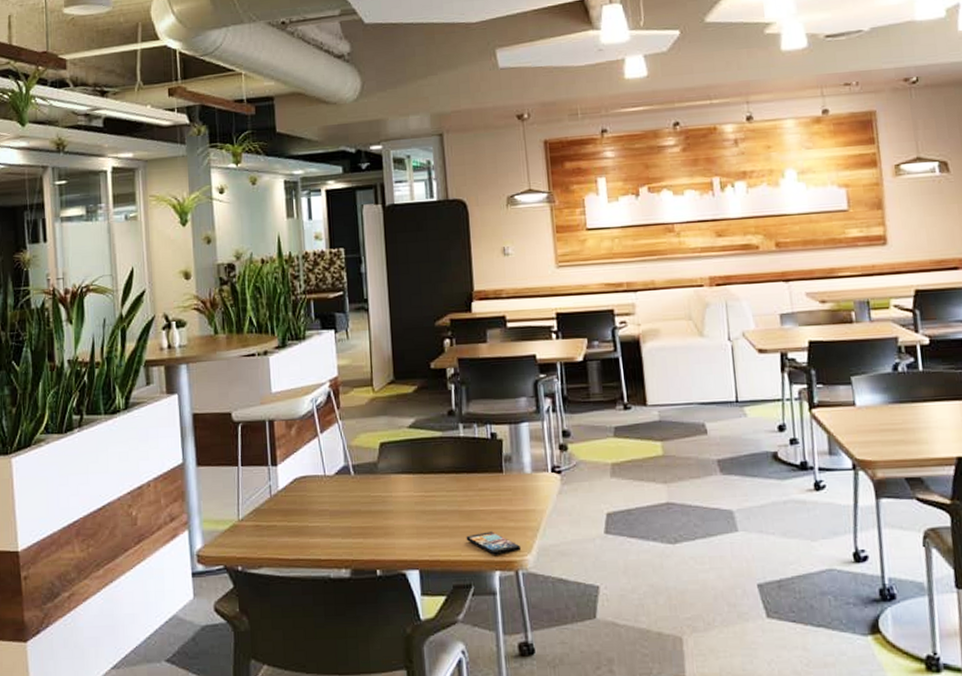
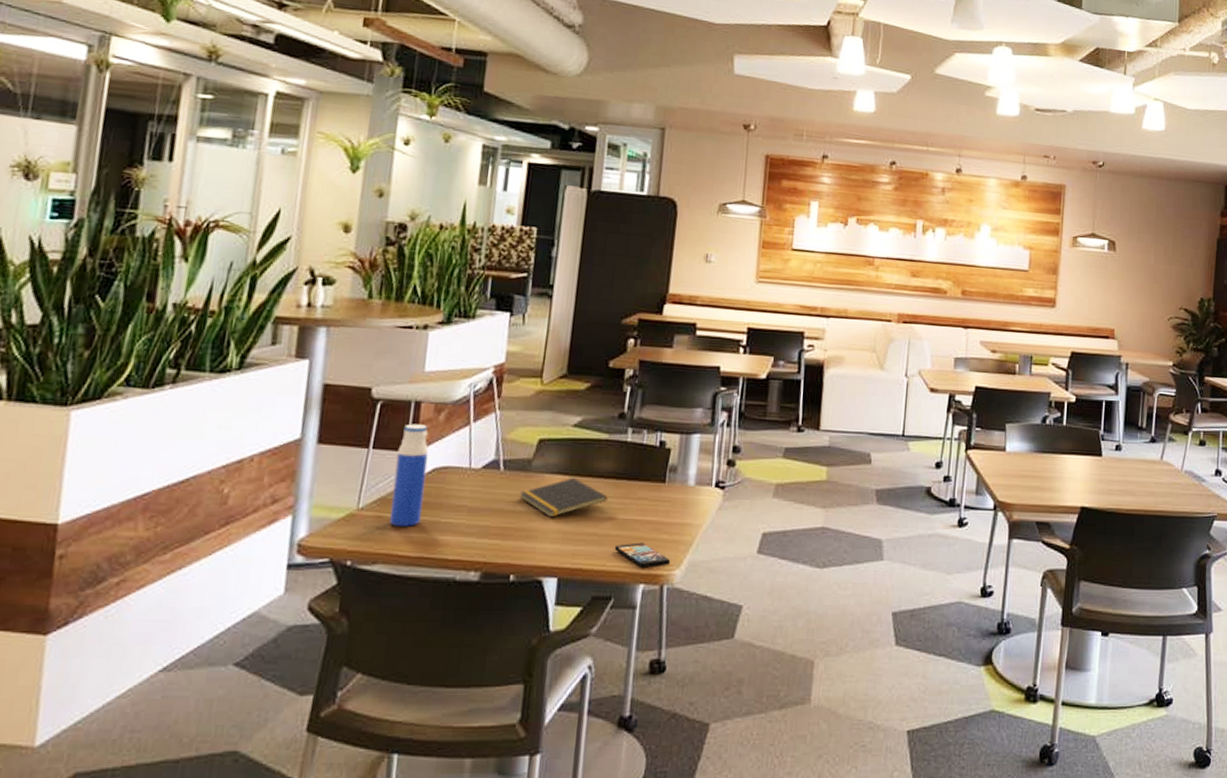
water bottle: none [262,440,292,533] -> present [389,424,429,527]
notepad: none [371,475,452,515] -> present [518,477,608,518]

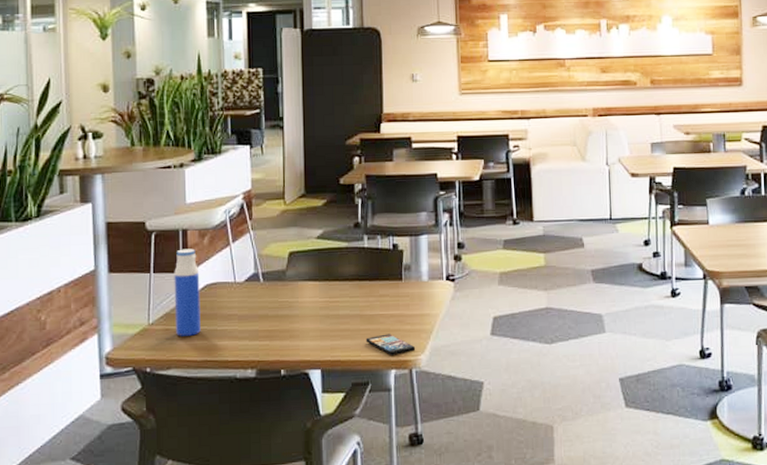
notepad: present [518,477,608,518] -> none [278,282,354,319]

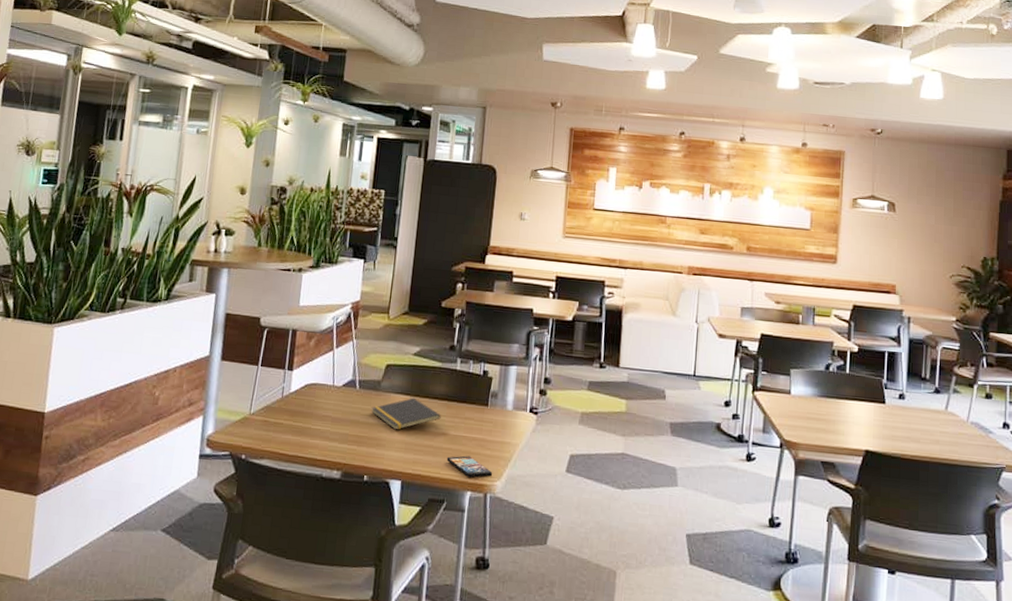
water bottle: present [174,248,201,336] -> none [273,347,302,431]
notepad: none [278,282,354,319] -> present [371,397,441,430]

